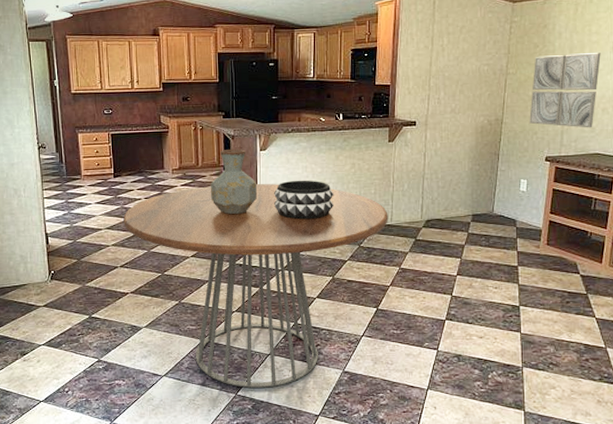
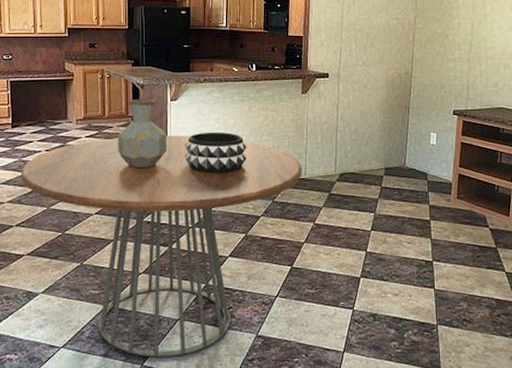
wall art: present [529,53,601,128] -> none [437,11,501,83]

